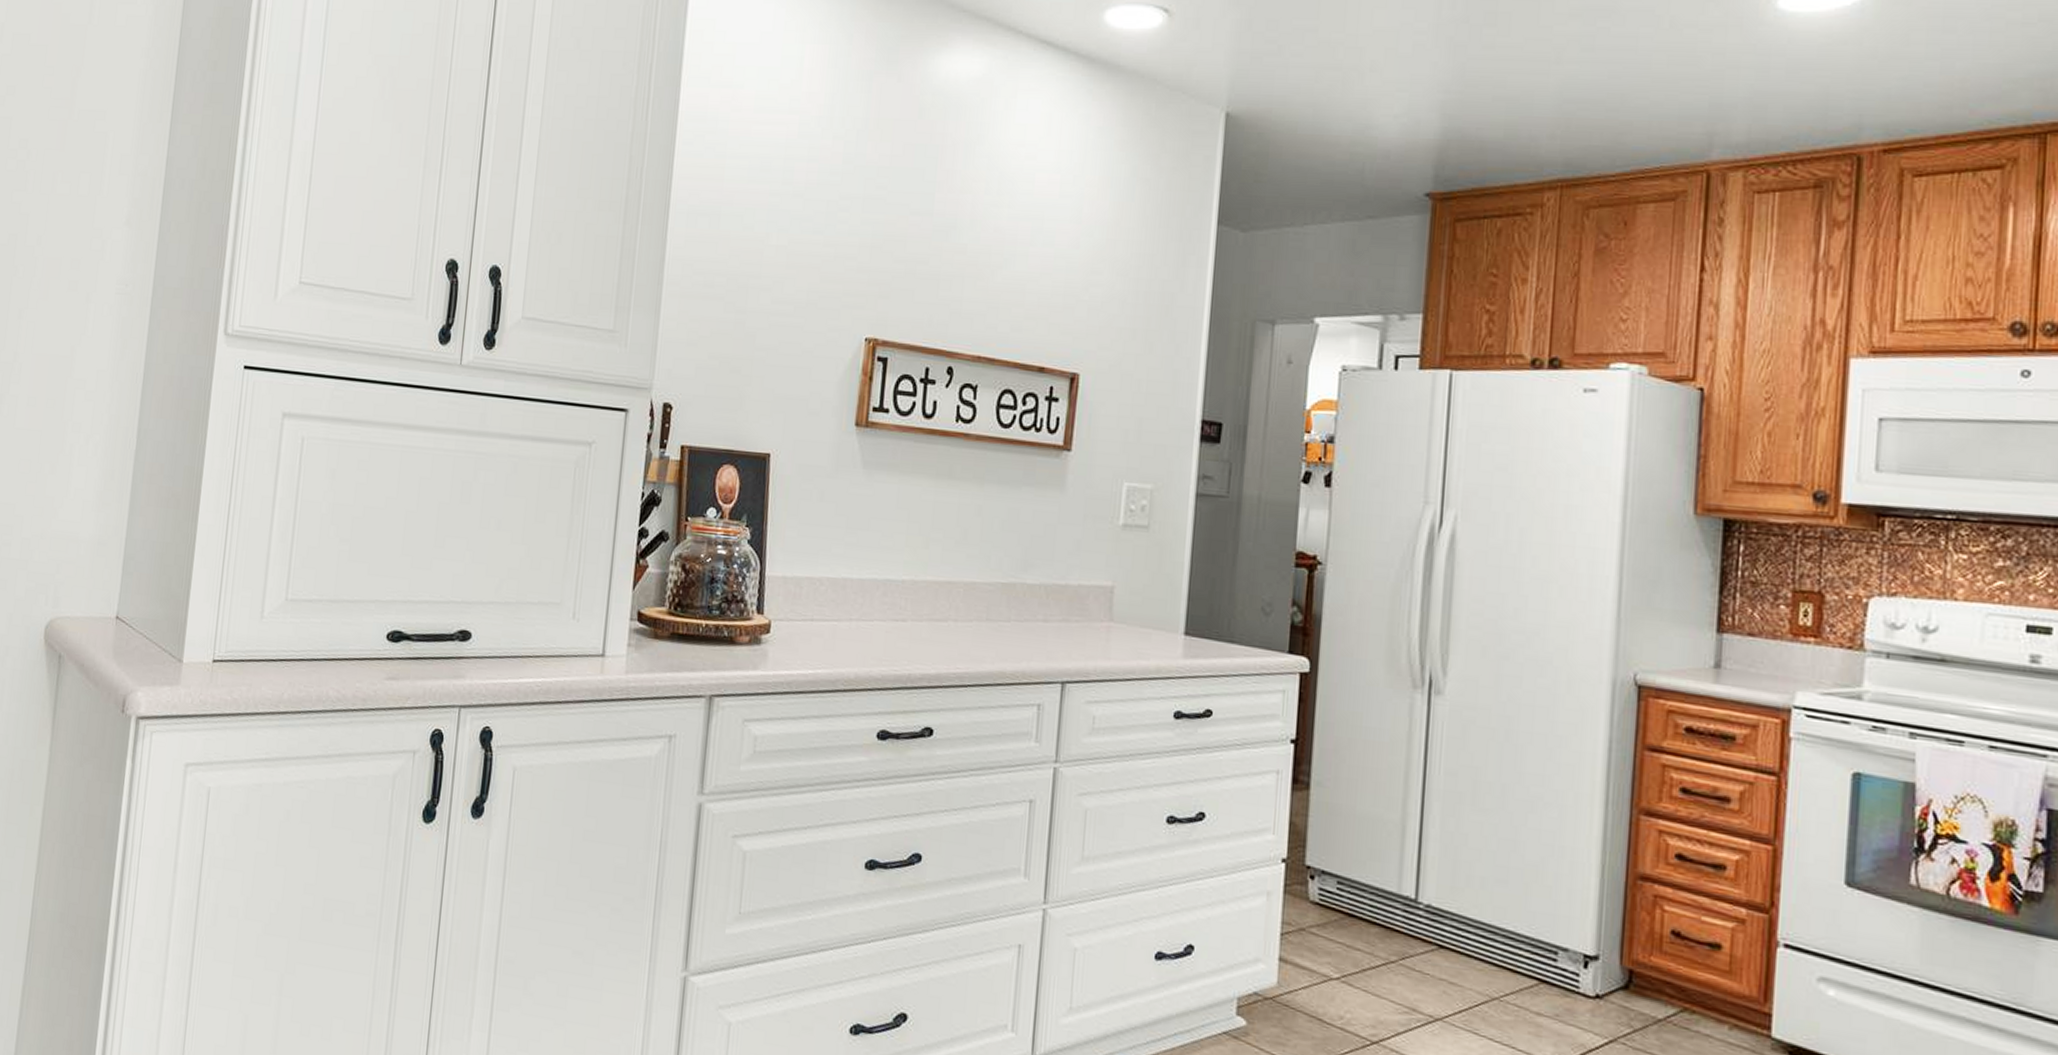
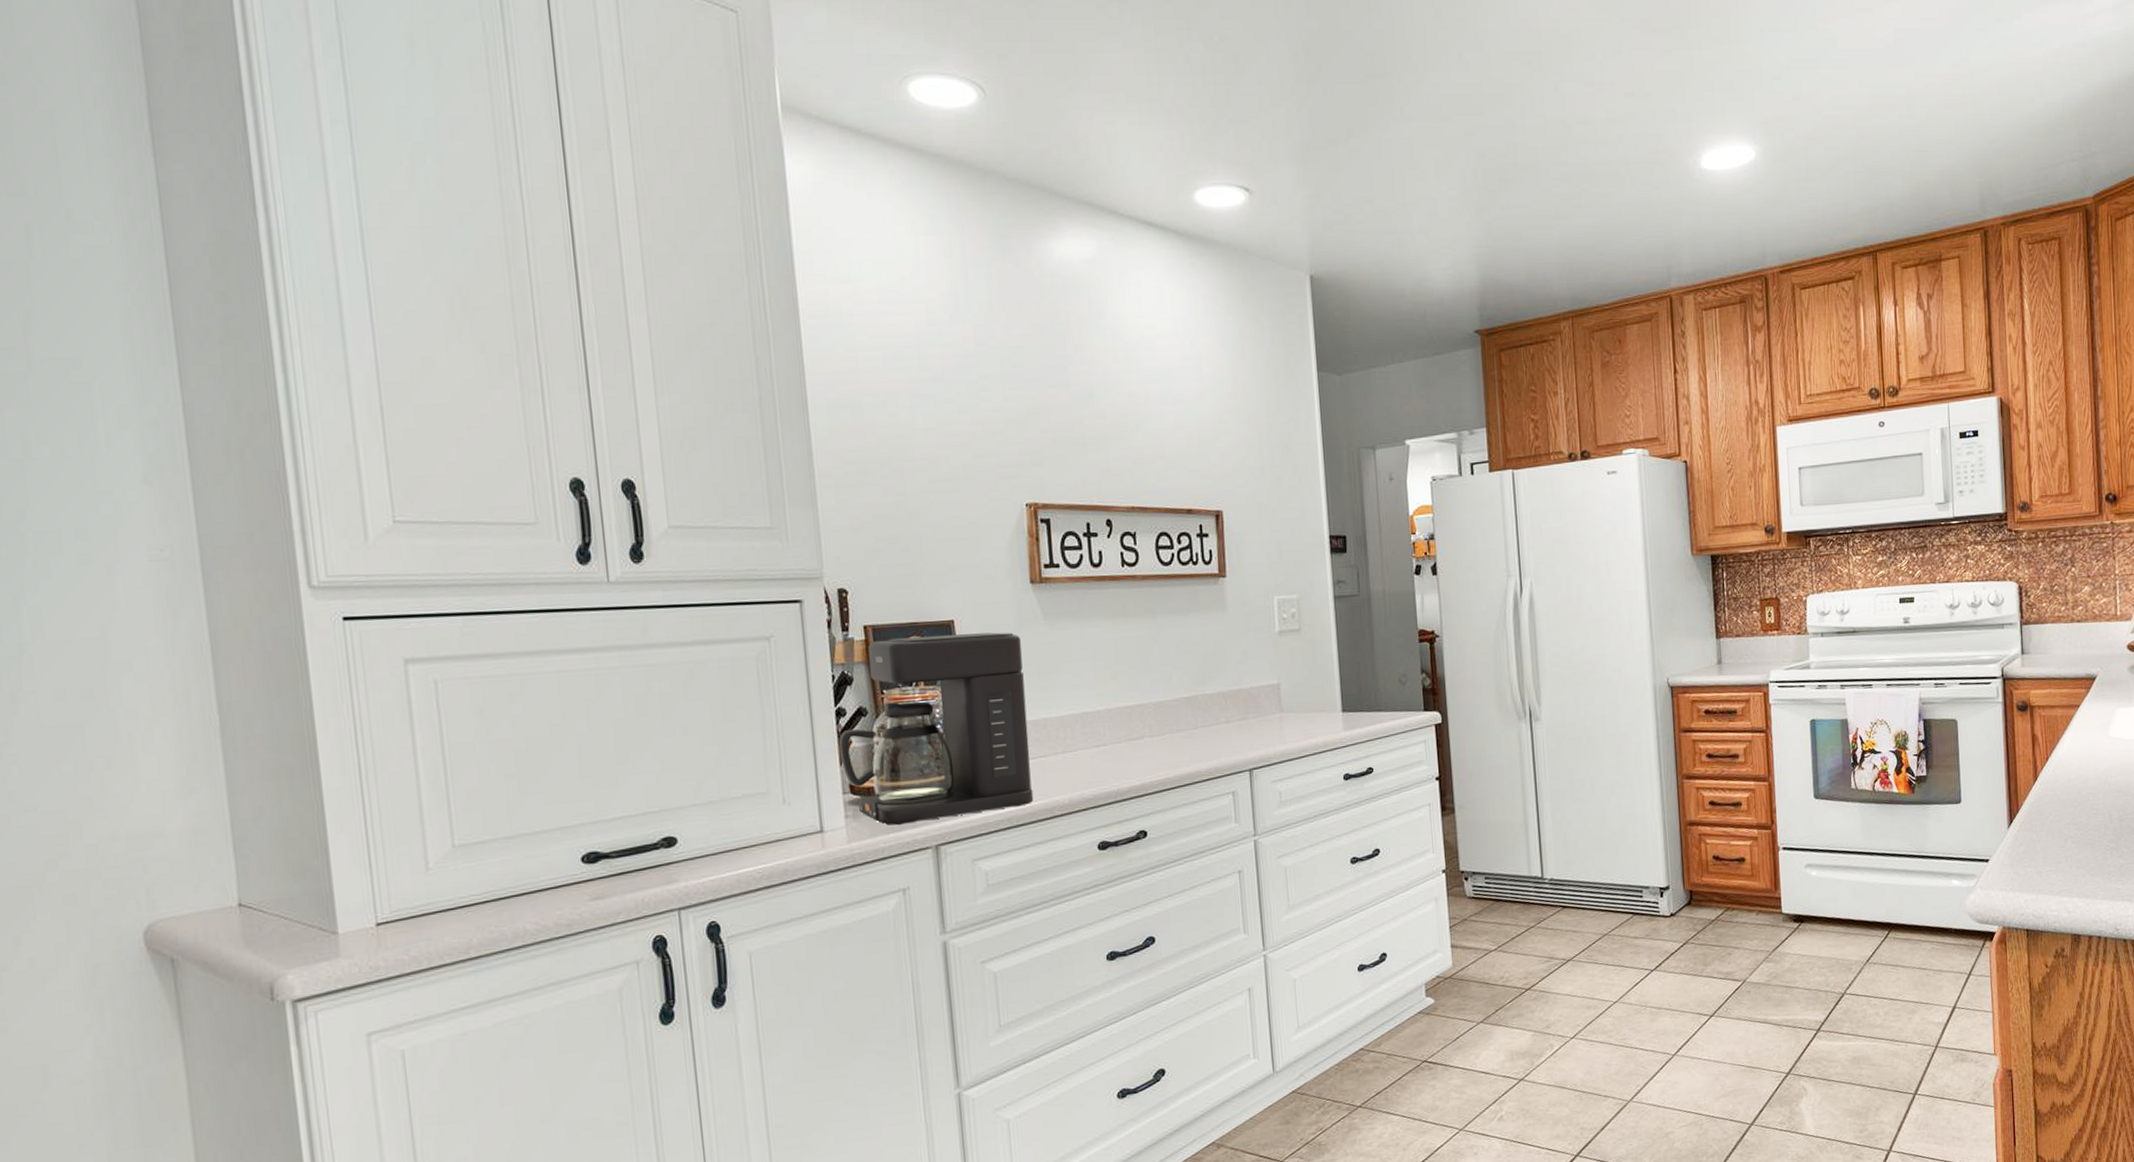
coffee maker: none [634,463,835,672] -> present [838,632,1034,825]

